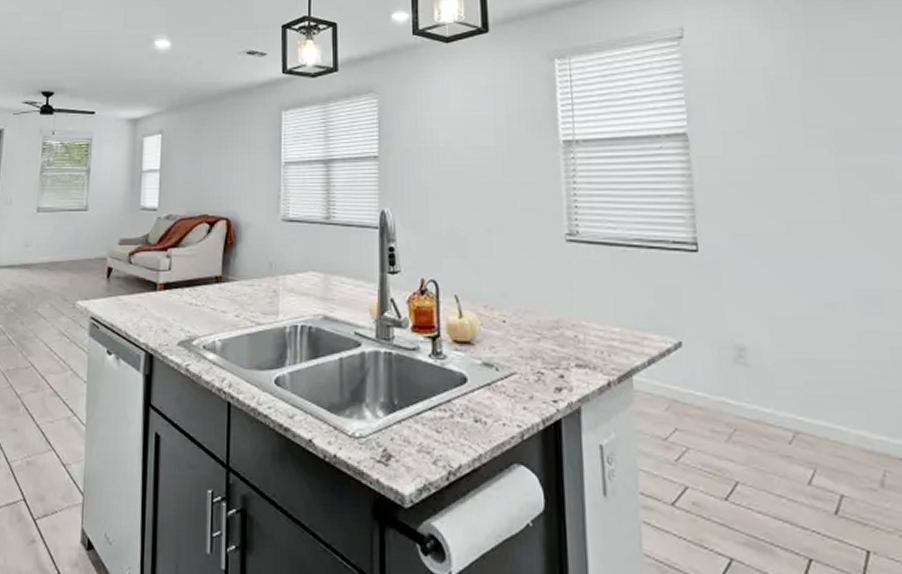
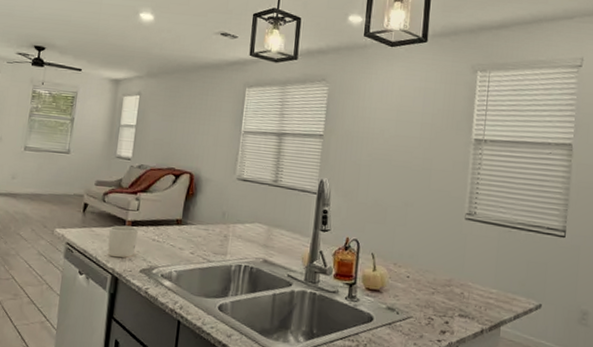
mug: none [138,290,172,330] -> present [107,225,138,258]

